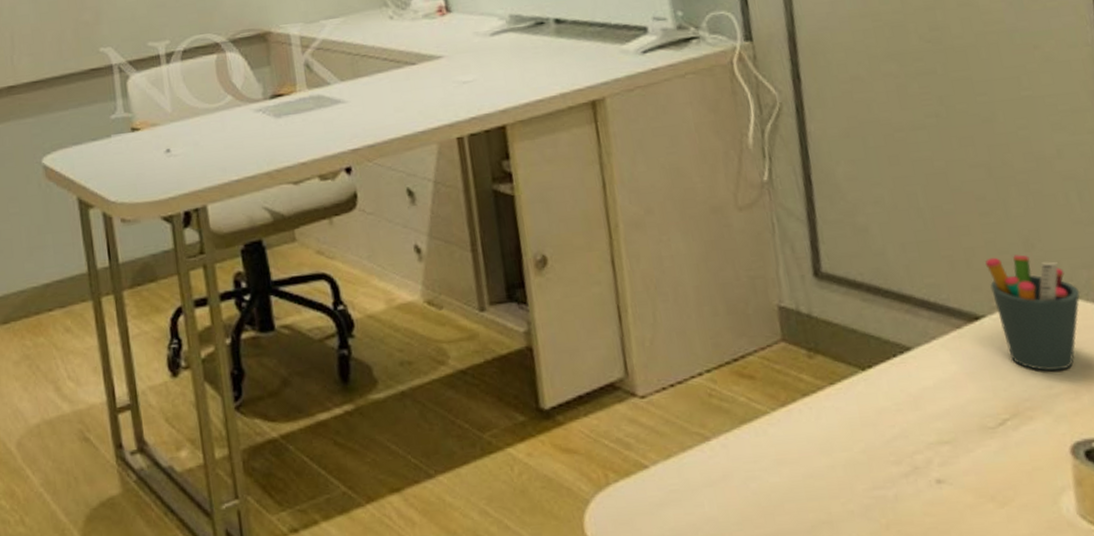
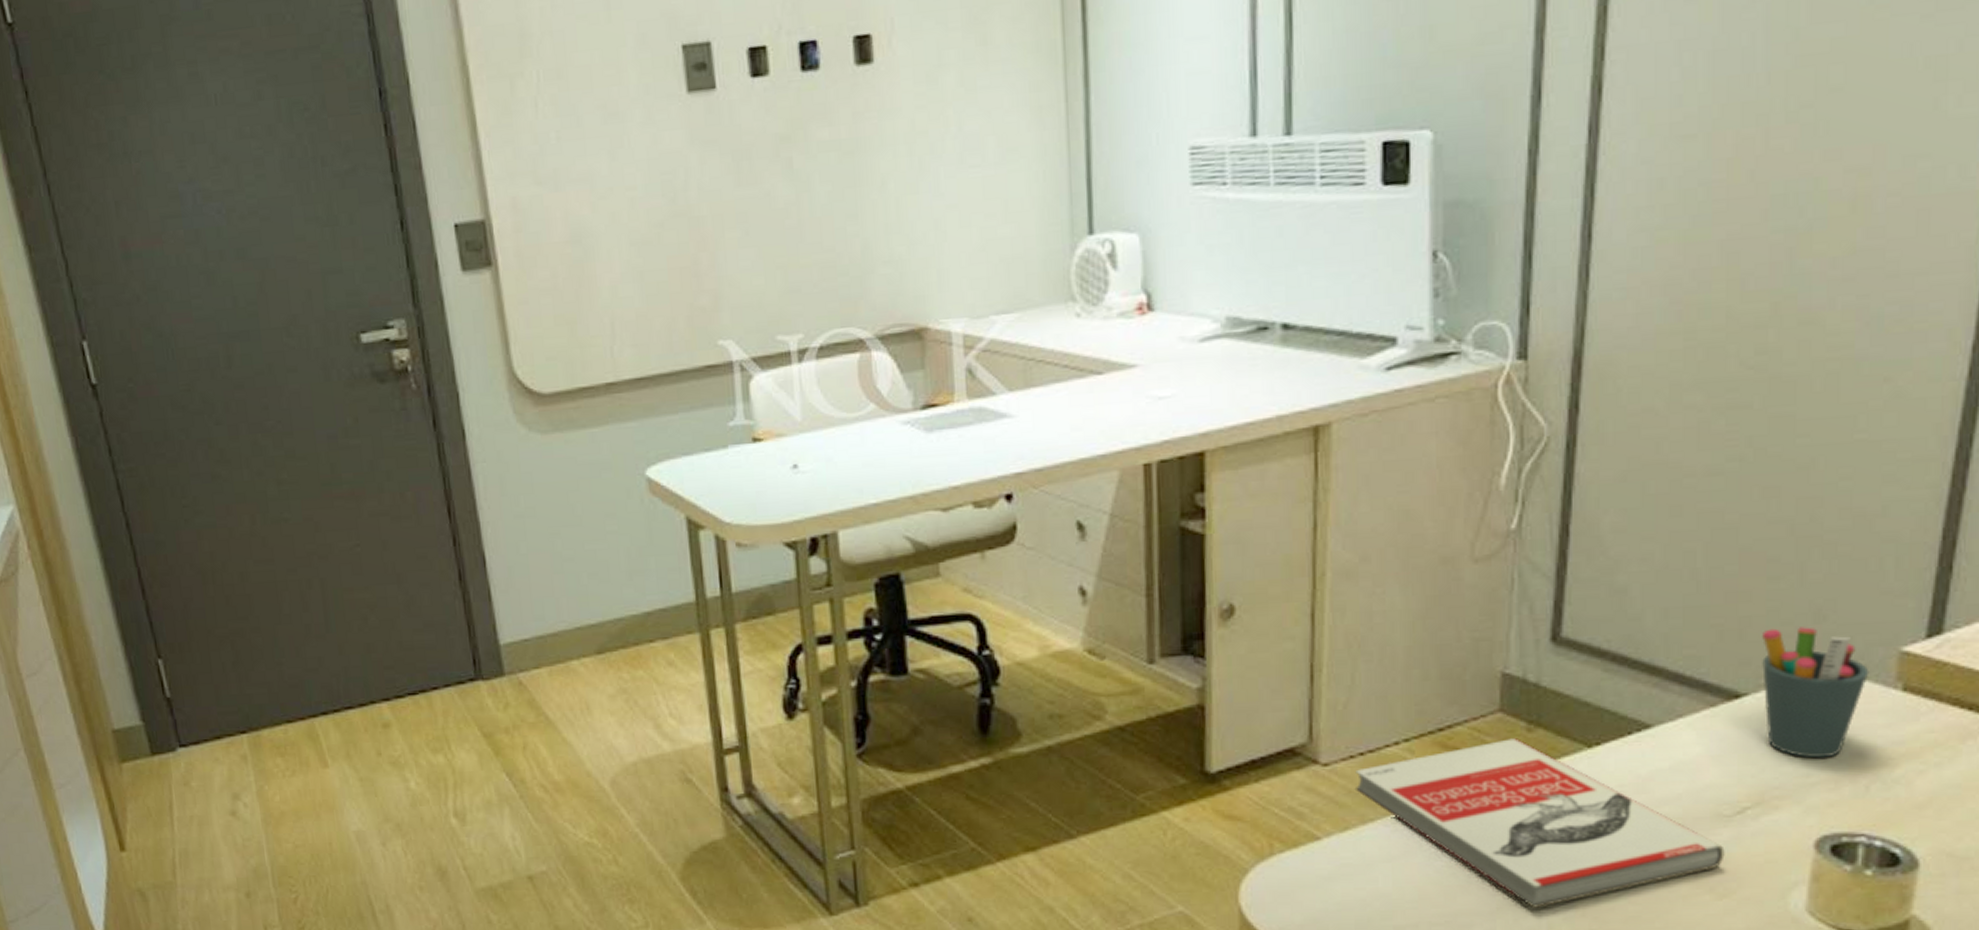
book: none [669,365,998,524] -> present [1354,738,1725,908]

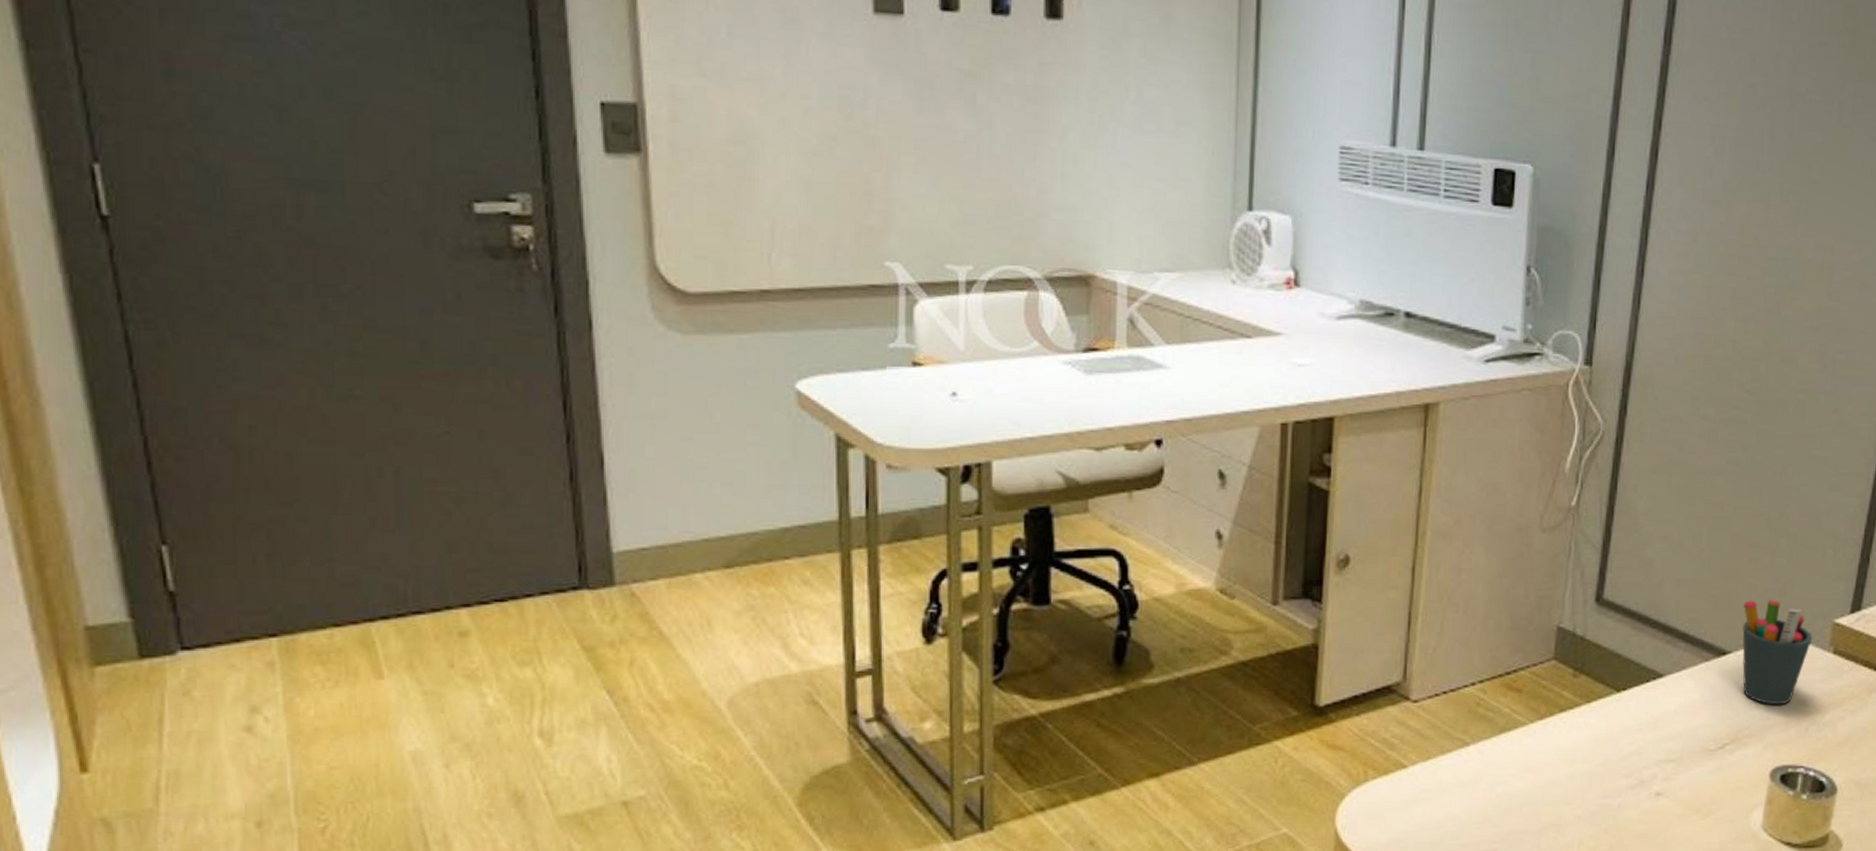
book: present [1354,738,1725,908] -> none [1437,683,1709,827]

